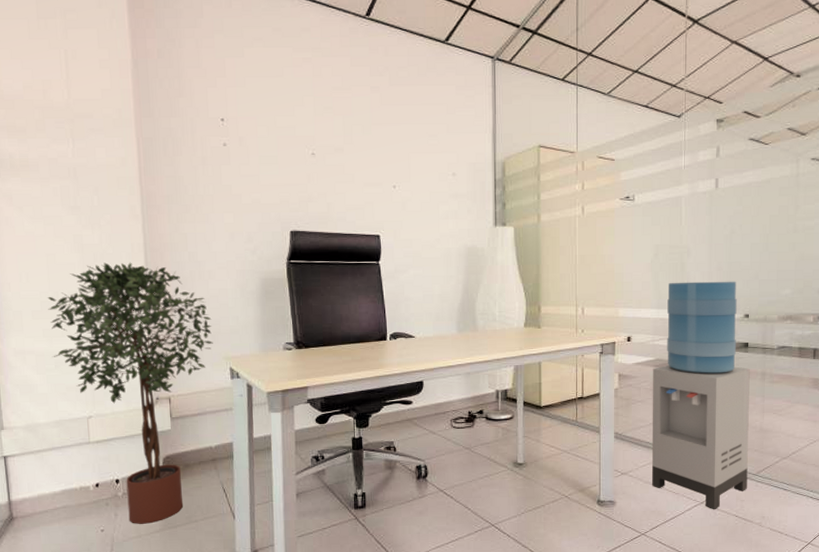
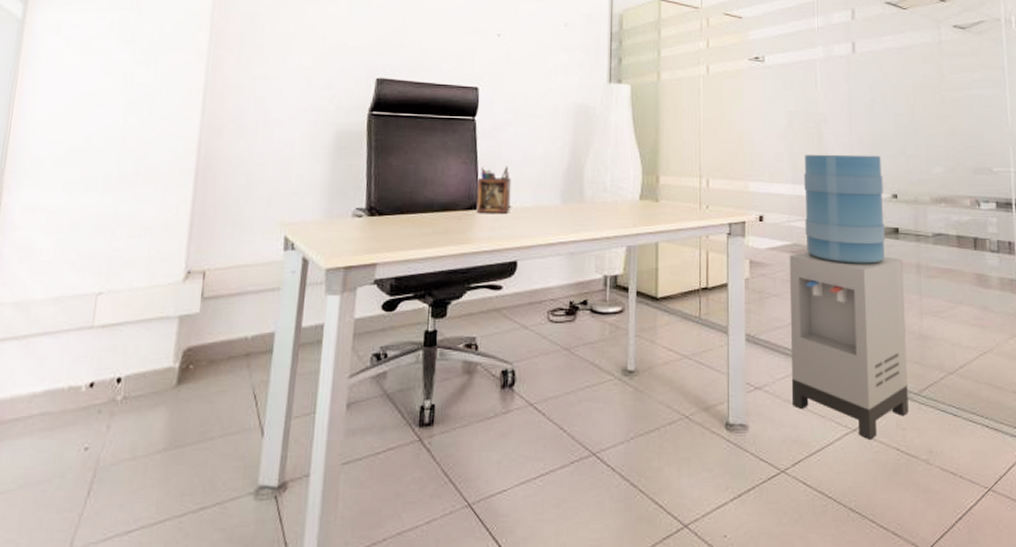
potted tree: present [47,262,213,524] -> none [69,105,271,441]
desk organizer: none [385,303,415,343] -> present [476,166,512,213]

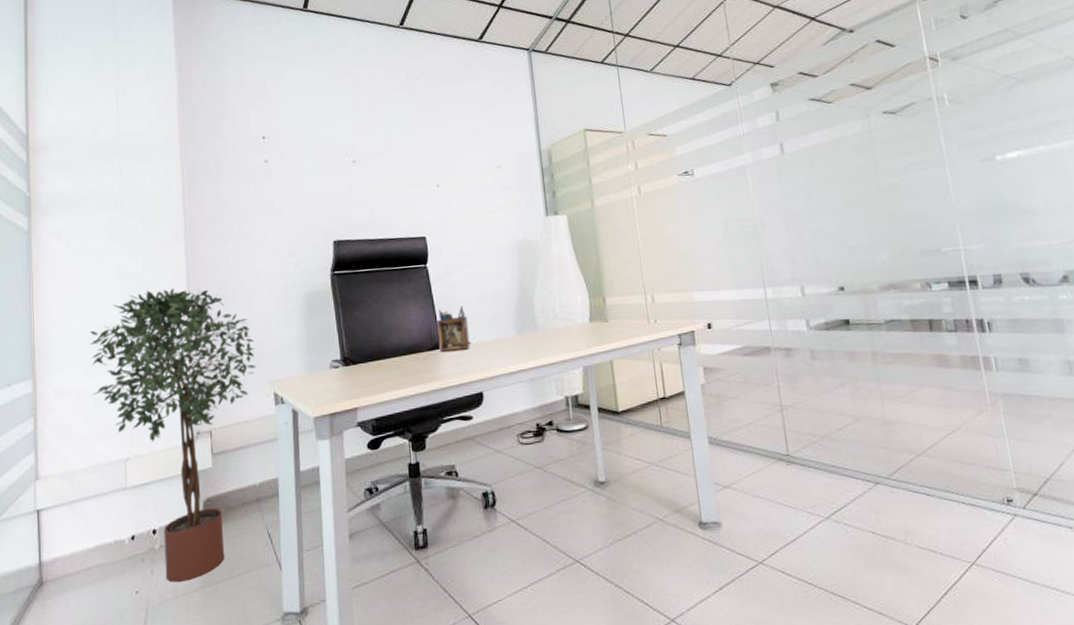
potted tree: none [69,105,271,441] -> present [89,288,256,582]
water cooler: present [789,154,909,441] -> none [741,251,880,527]

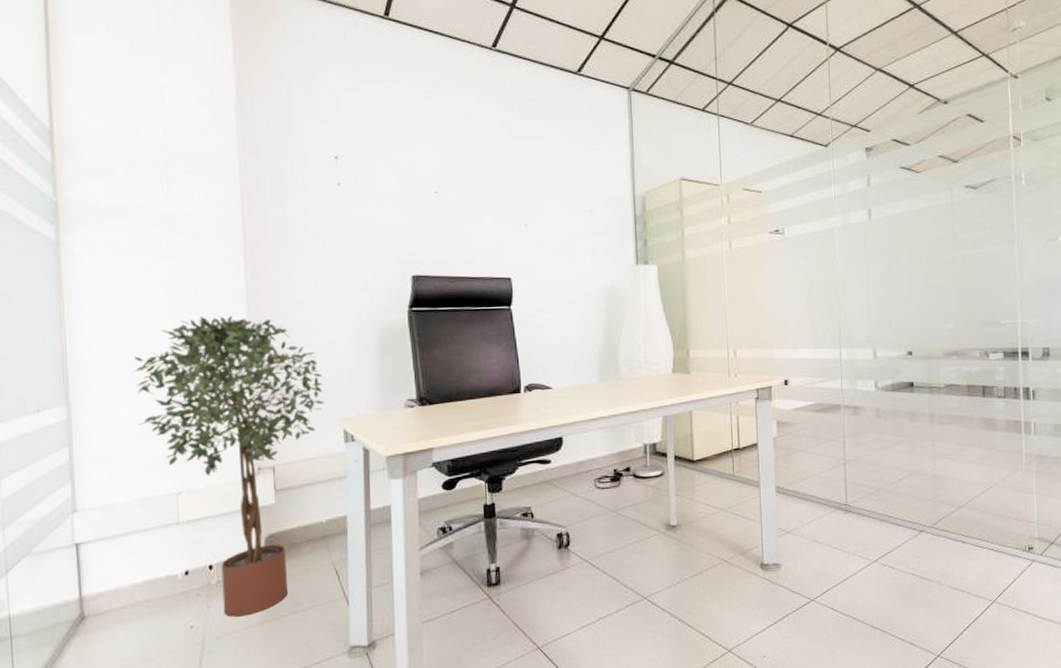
desk organizer: present [437,305,470,352] -> none [519,350,552,396]

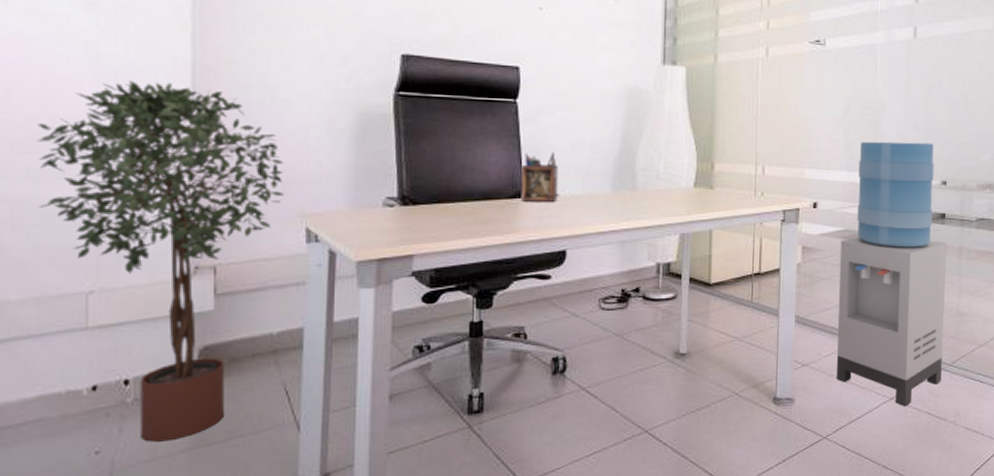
desk organizer: none [519,350,552,396] -> present [521,152,559,202]
water cooler: none [813,316,923,569] -> present [837,141,947,407]

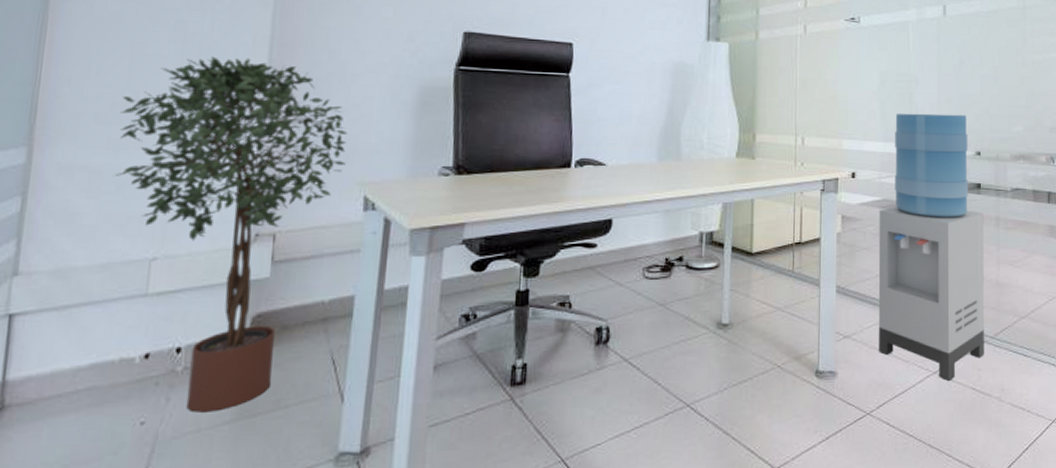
desk organizer: present [521,152,559,202] -> none [570,123,607,171]

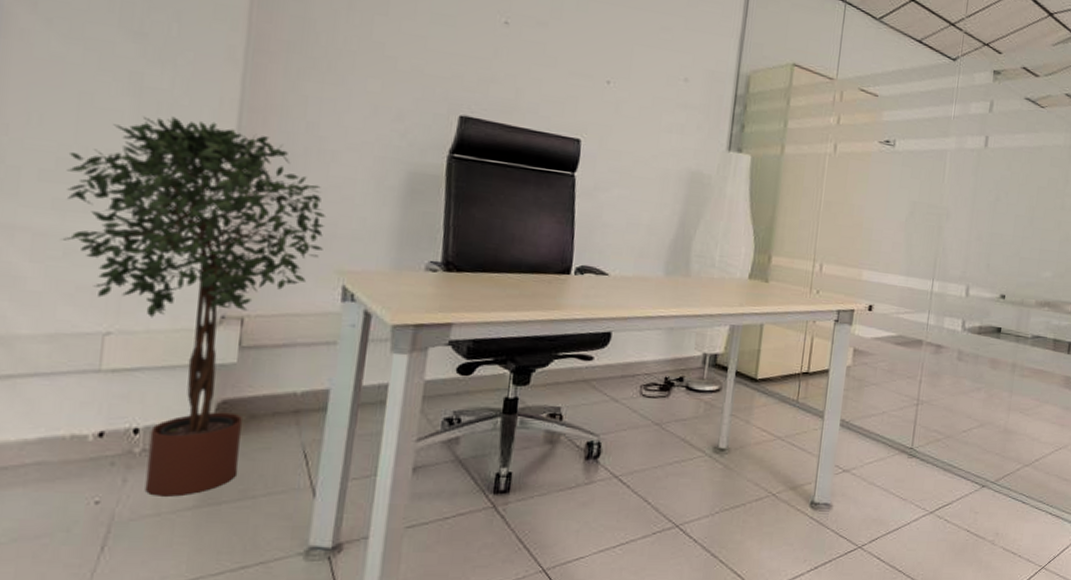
water cooler: present [878,113,984,382] -> none [877,247,1000,522]

